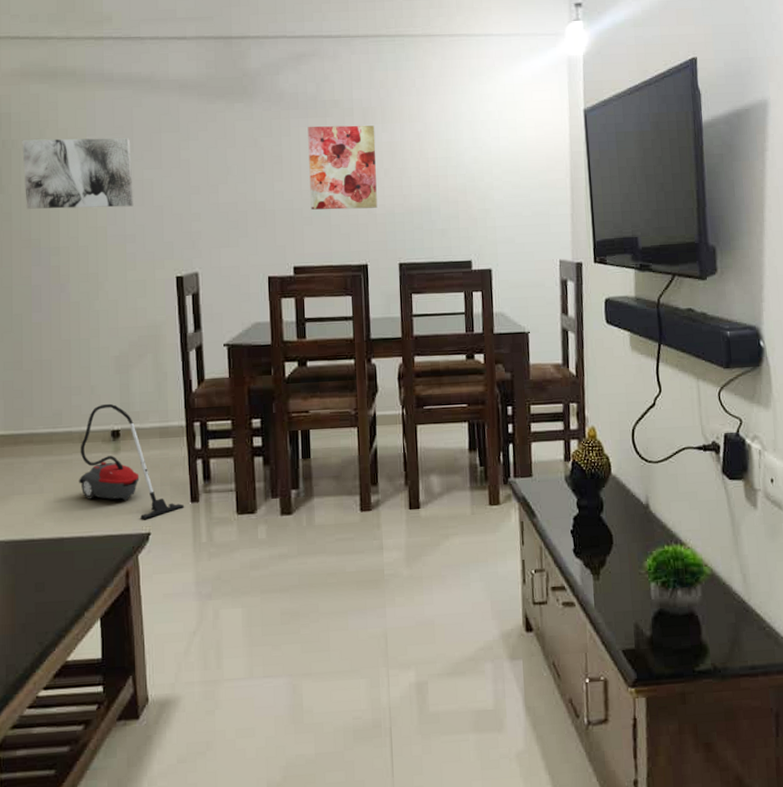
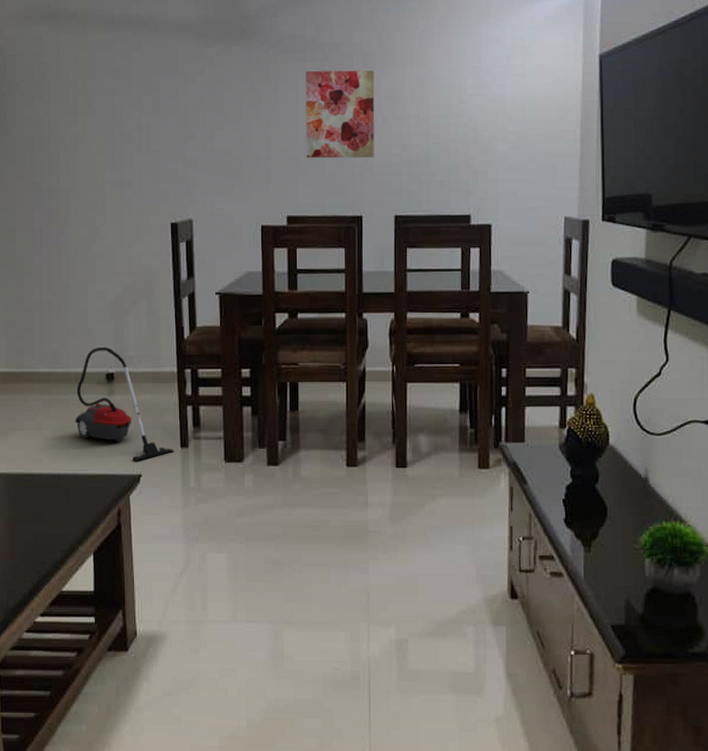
wall art: present [22,138,134,209] -> none [25,81,131,152]

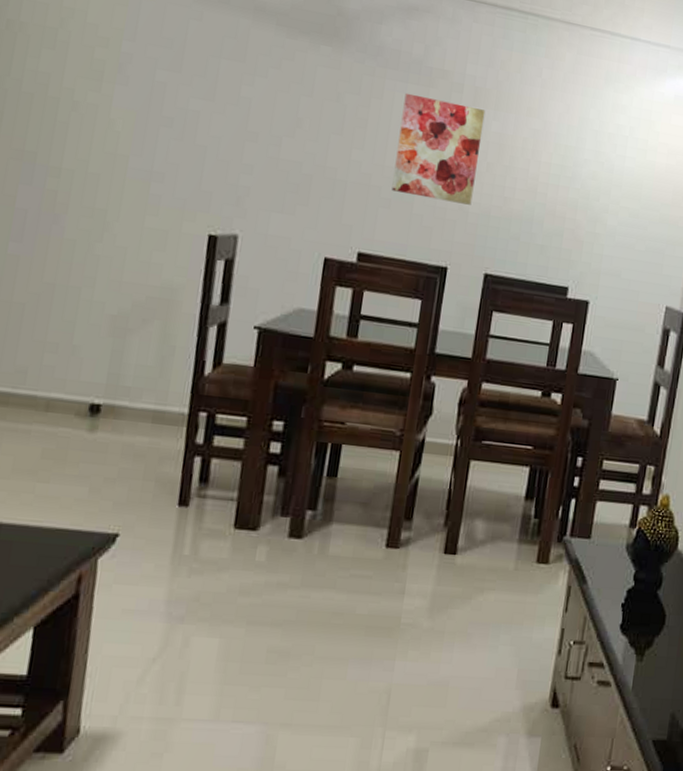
vacuum cleaner: present [75,346,175,461] -> none [35,370,170,517]

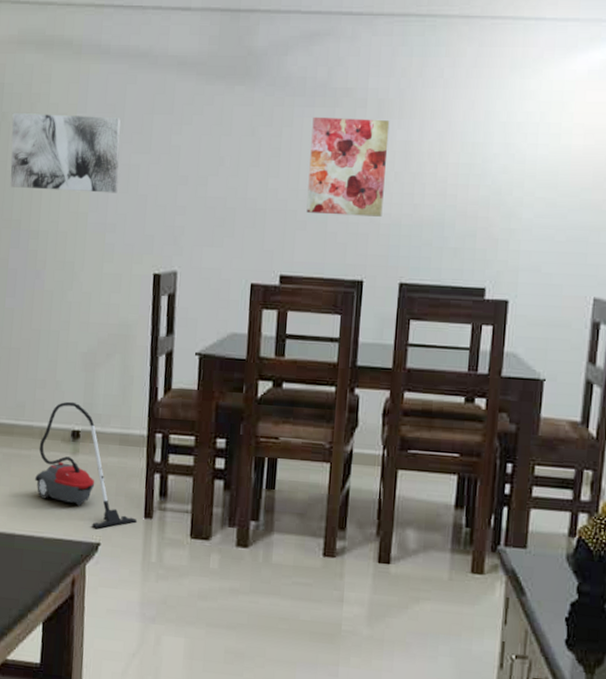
wall art: none [25,25,179,139] -> present [10,113,121,193]
vacuum cleaner: none [35,370,170,517] -> present [35,401,138,528]

